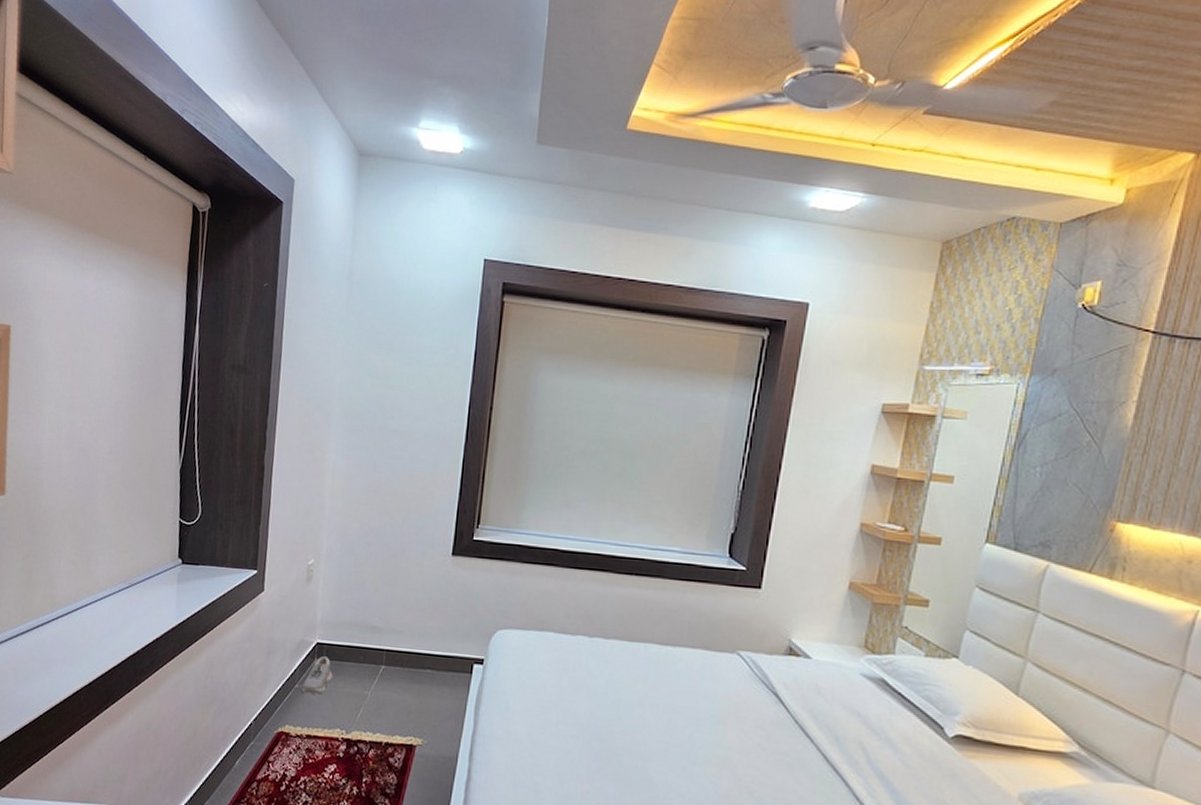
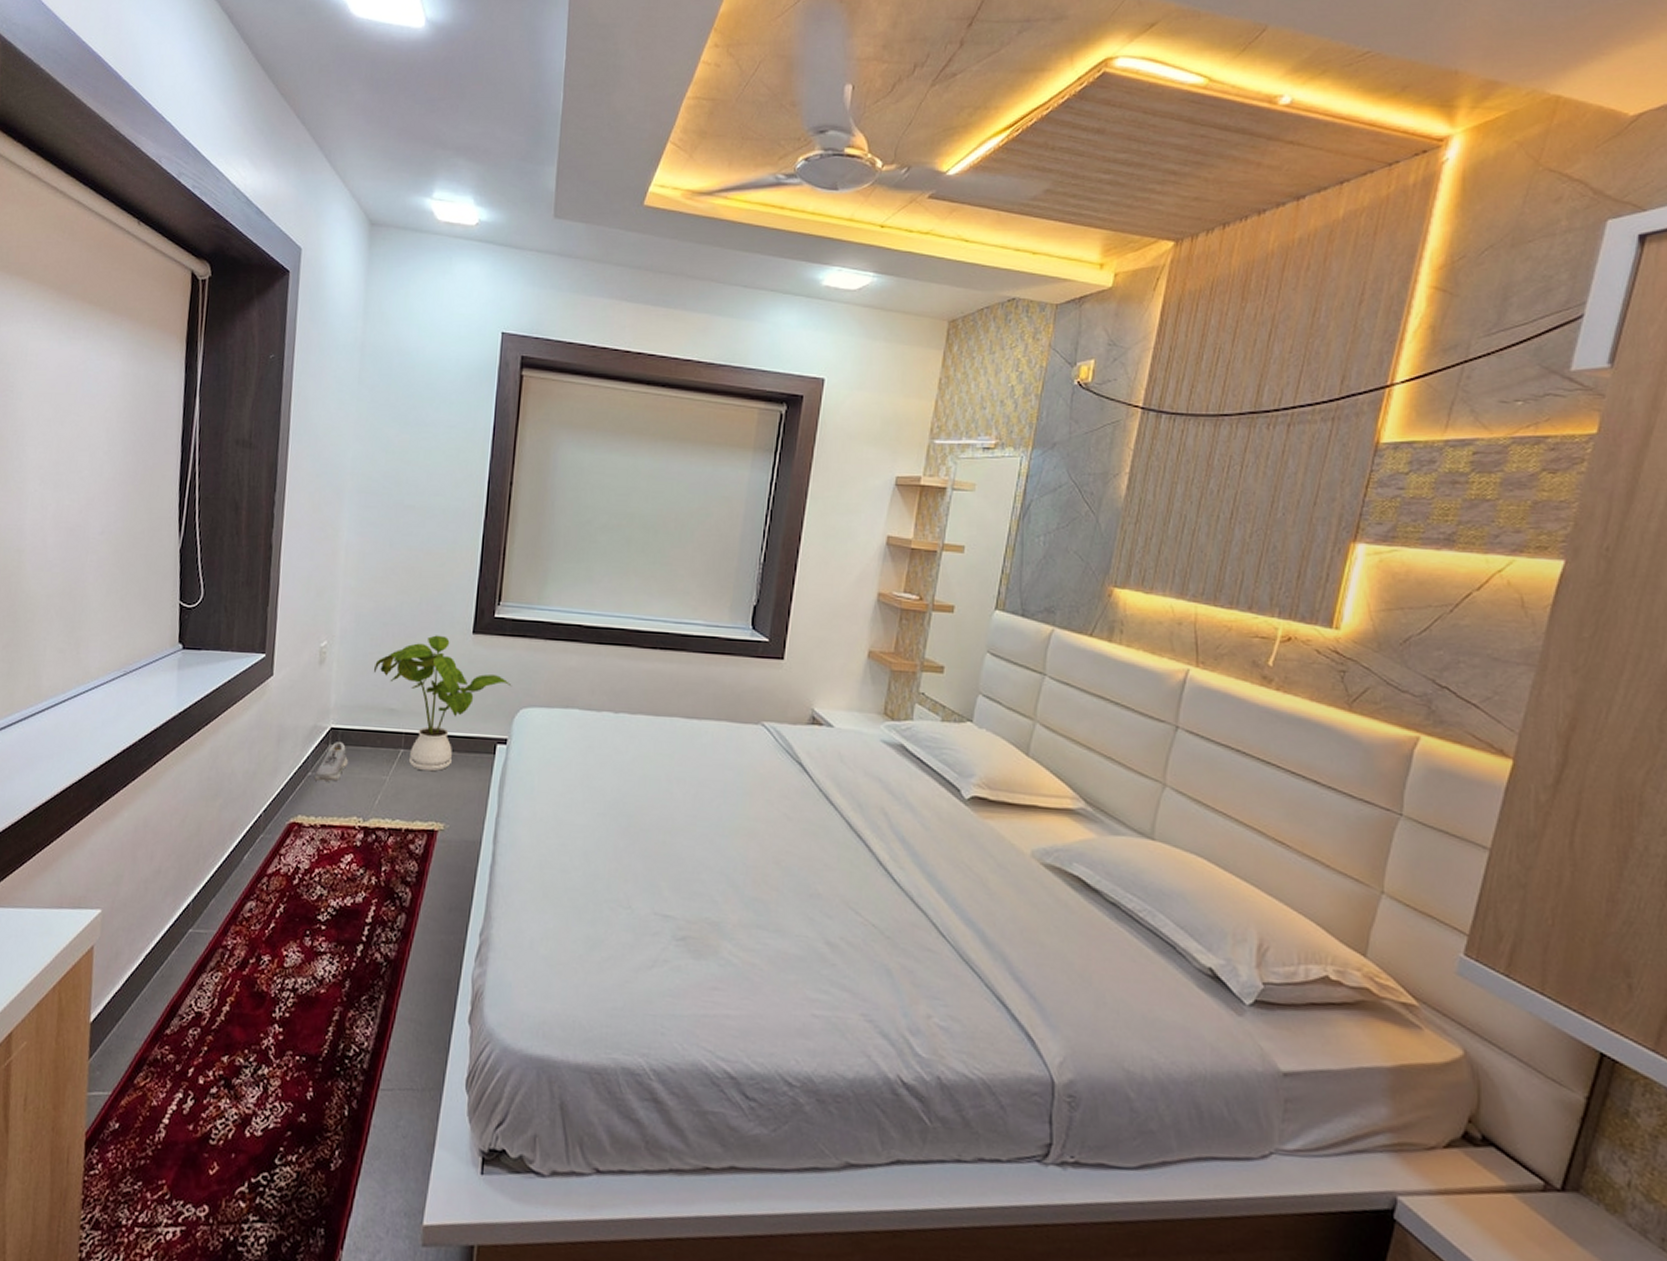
house plant: none [358,556,489,689] -> present [374,635,512,772]

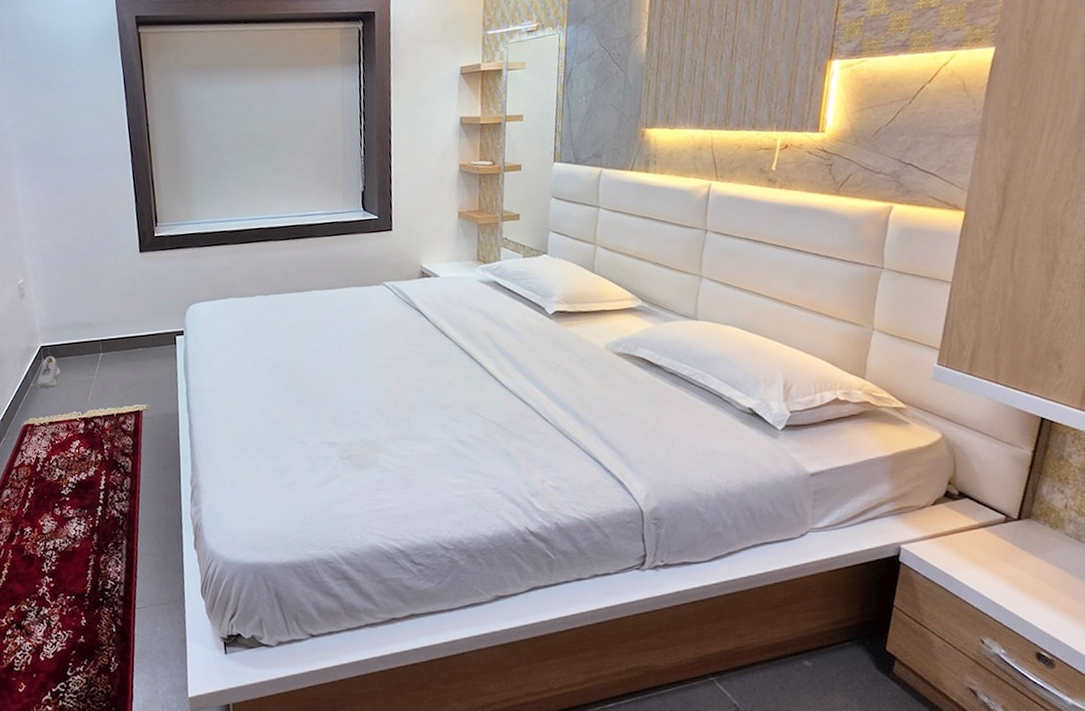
house plant: present [374,635,512,772] -> none [65,258,179,367]

